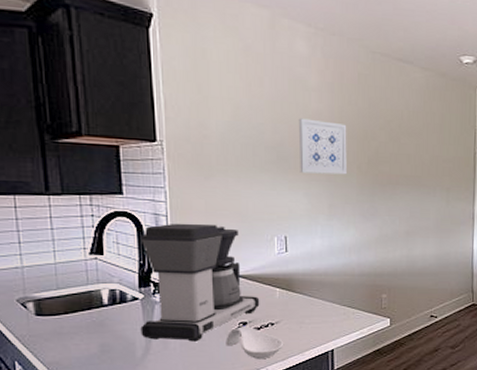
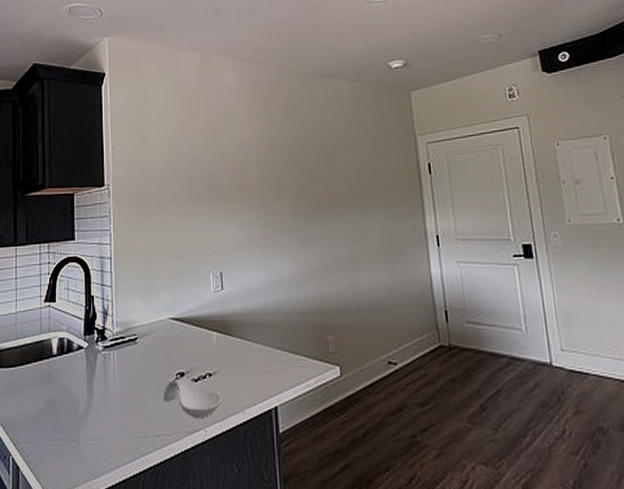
coffee maker: present [140,223,260,342] -> none [84,264,197,396]
wall art: present [298,118,347,175] -> none [229,147,280,203]

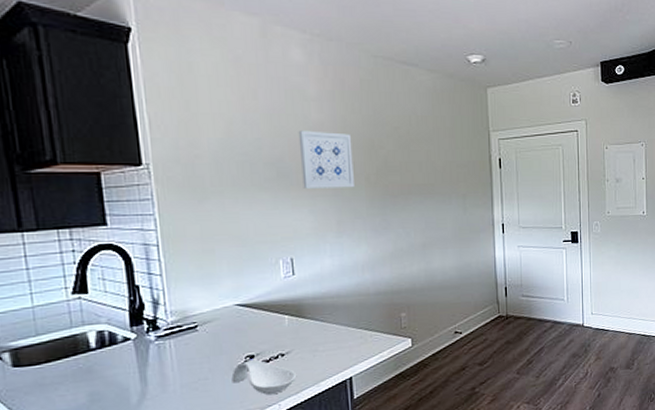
wall art: none [229,147,280,203] -> present [298,130,354,189]

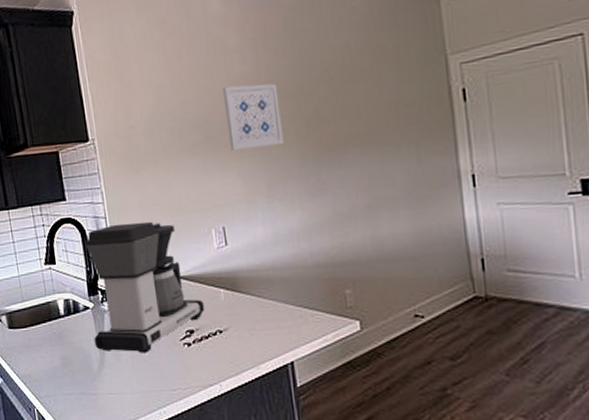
coffee maker: none [129,251,268,383] -> present [84,222,205,353]
spoon rest: present [231,358,296,395] -> none [174,333,235,374]

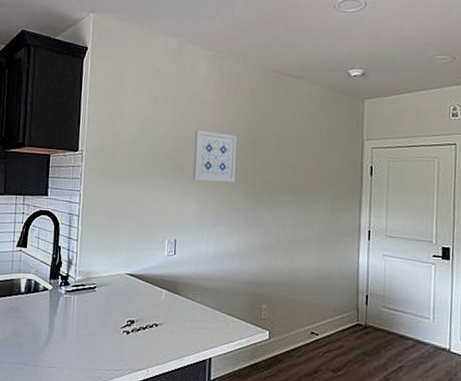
coffee maker: present [84,222,205,353] -> none [46,222,148,335]

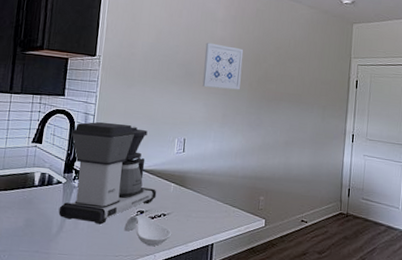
coffee maker: none [46,222,148,335] -> present [58,121,157,225]
spoon rest: none [114,323,165,360] -> present [124,214,171,246]

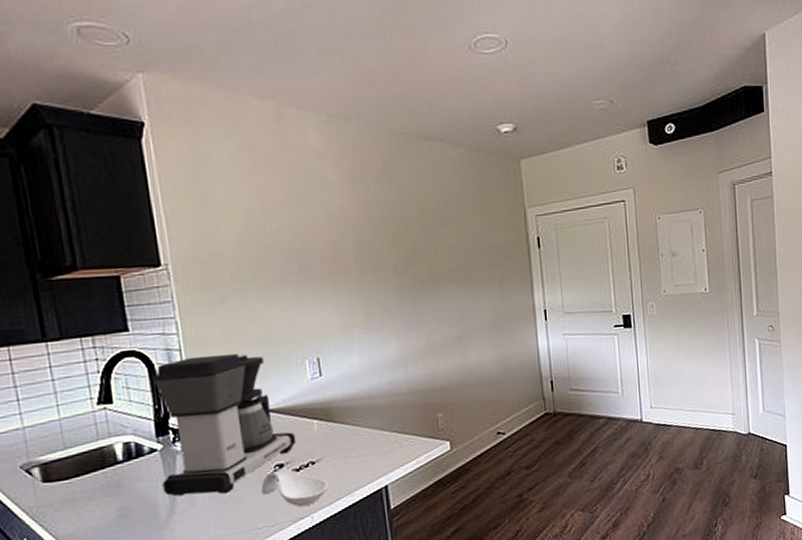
wall art: present [202,43,244,90] -> none [319,218,381,282]

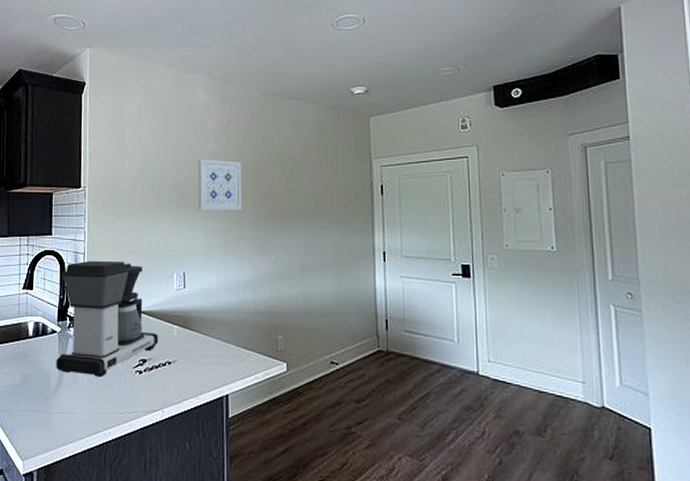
spoon rest: present [261,467,328,507] -> none [126,363,179,401]
wall art: none [319,218,381,282] -> present [198,159,242,210]

